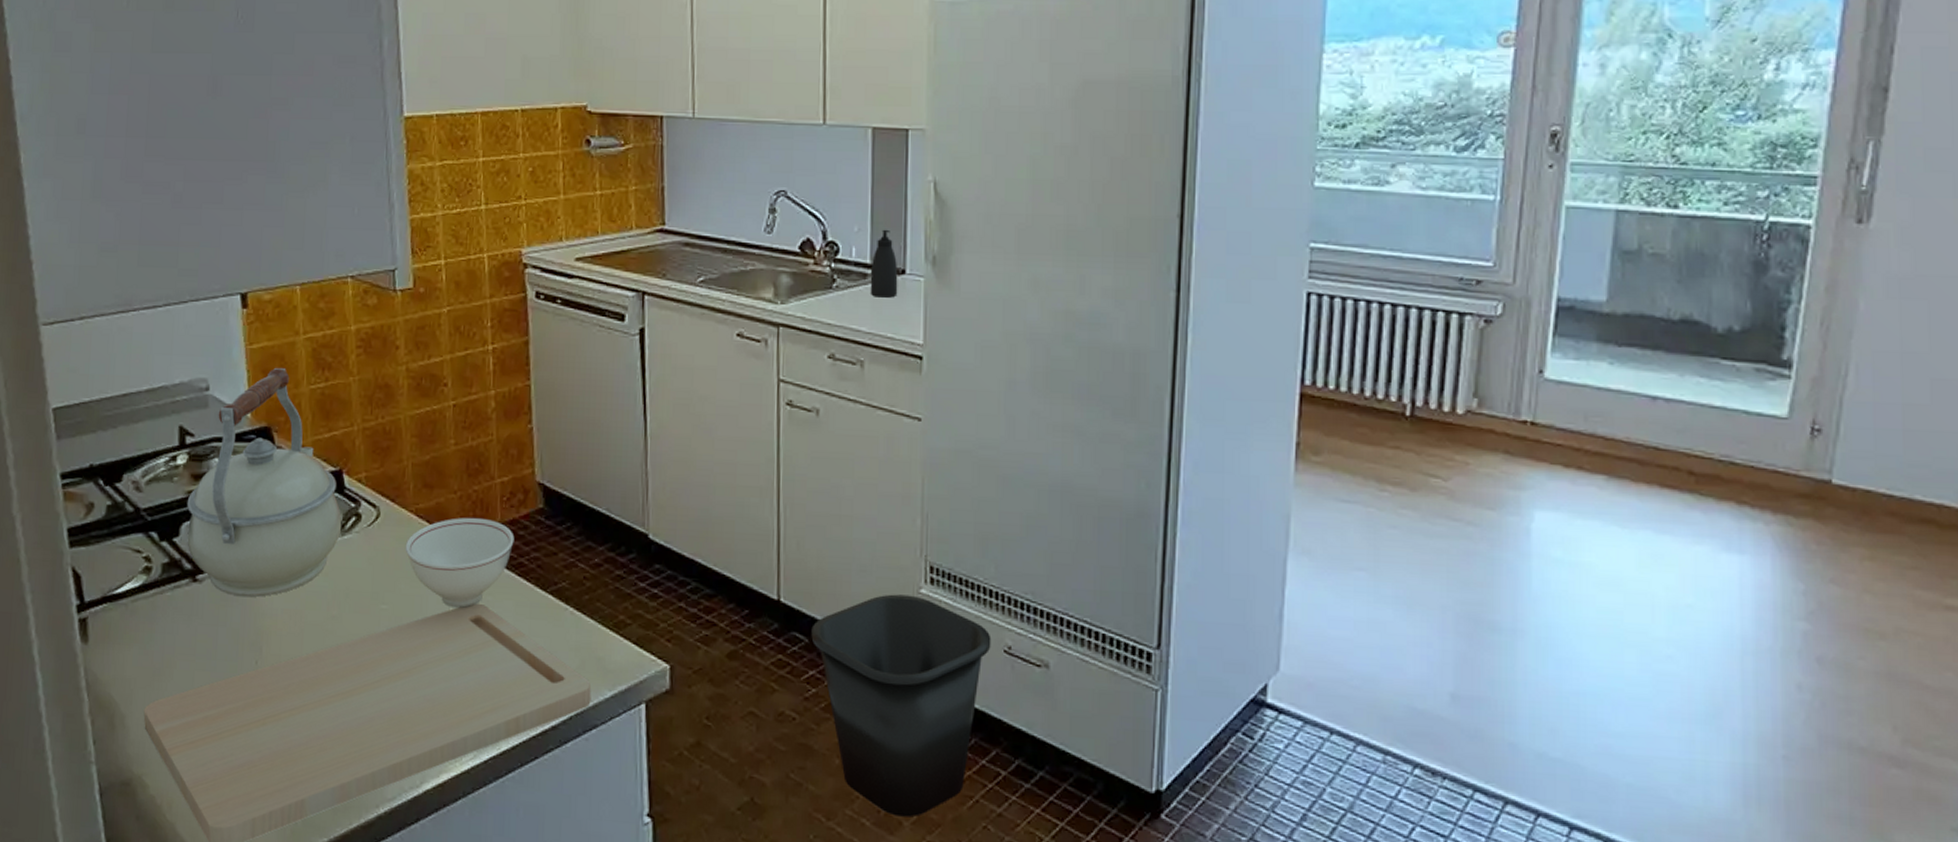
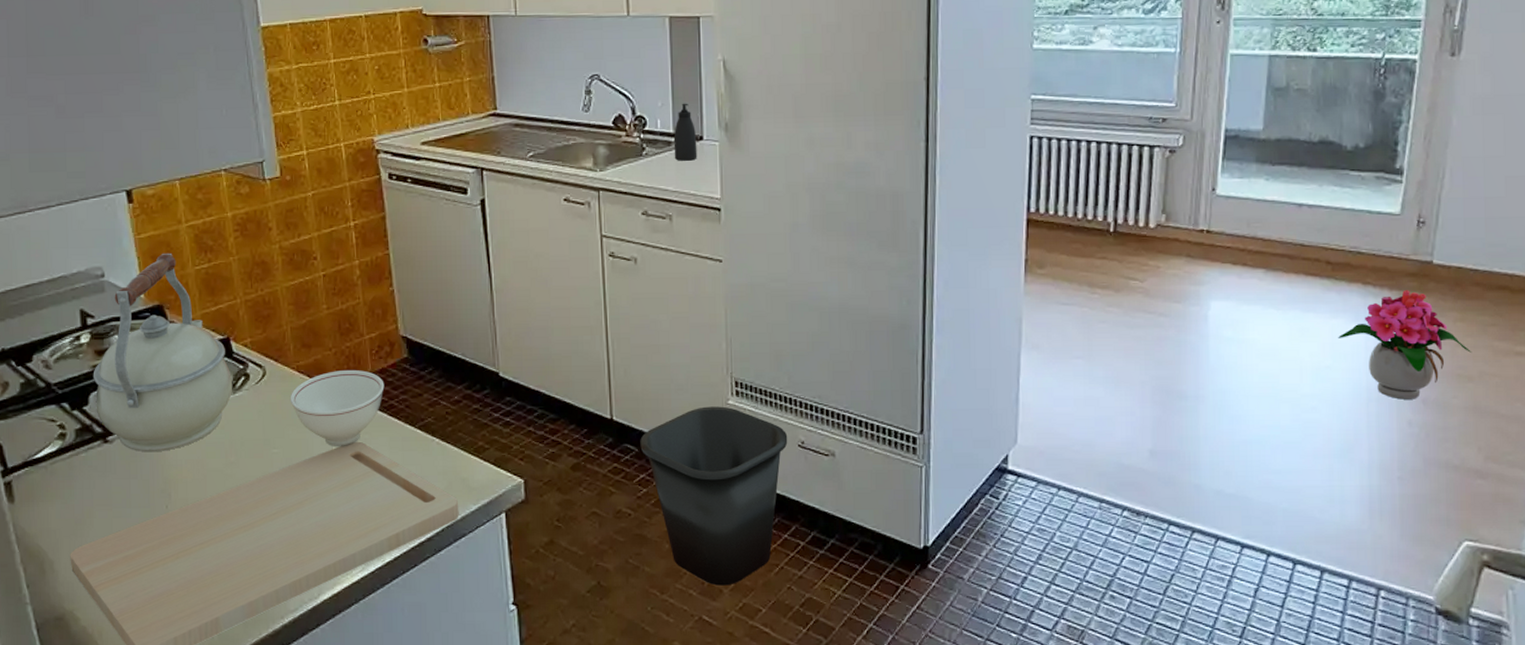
potted flower: none [1703,515,1885,657] -> present [1338,290,1472,400]

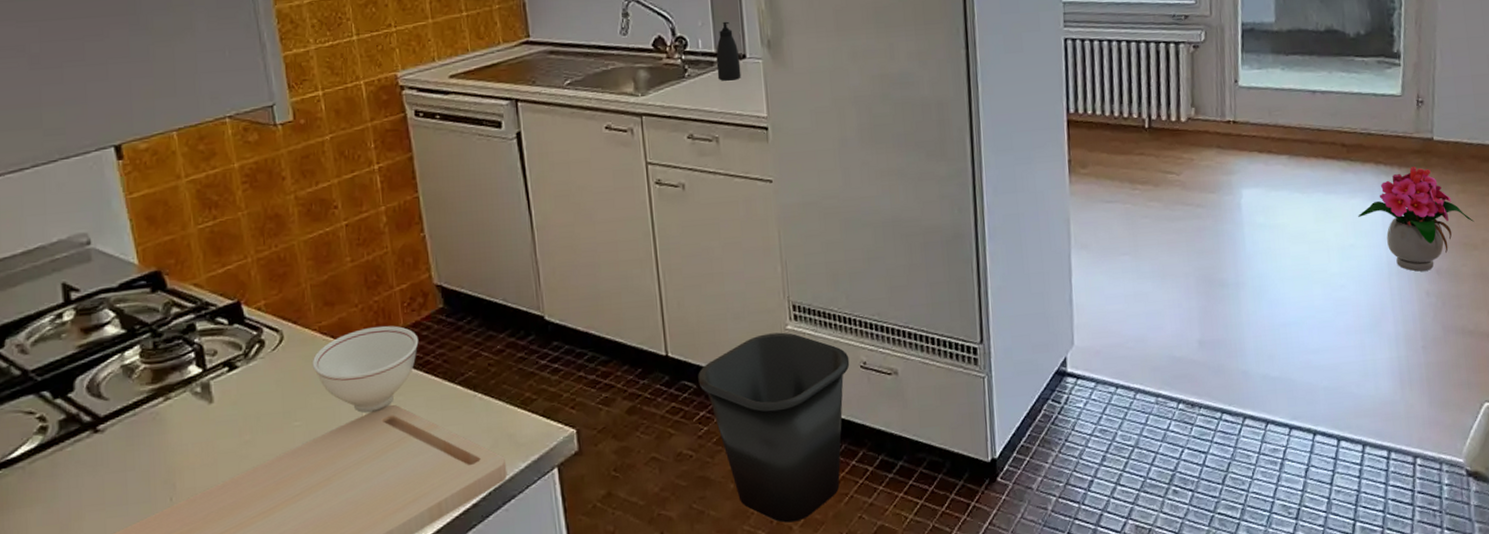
kettle: present [93,254,233,453] -> none [79,213,246,439]

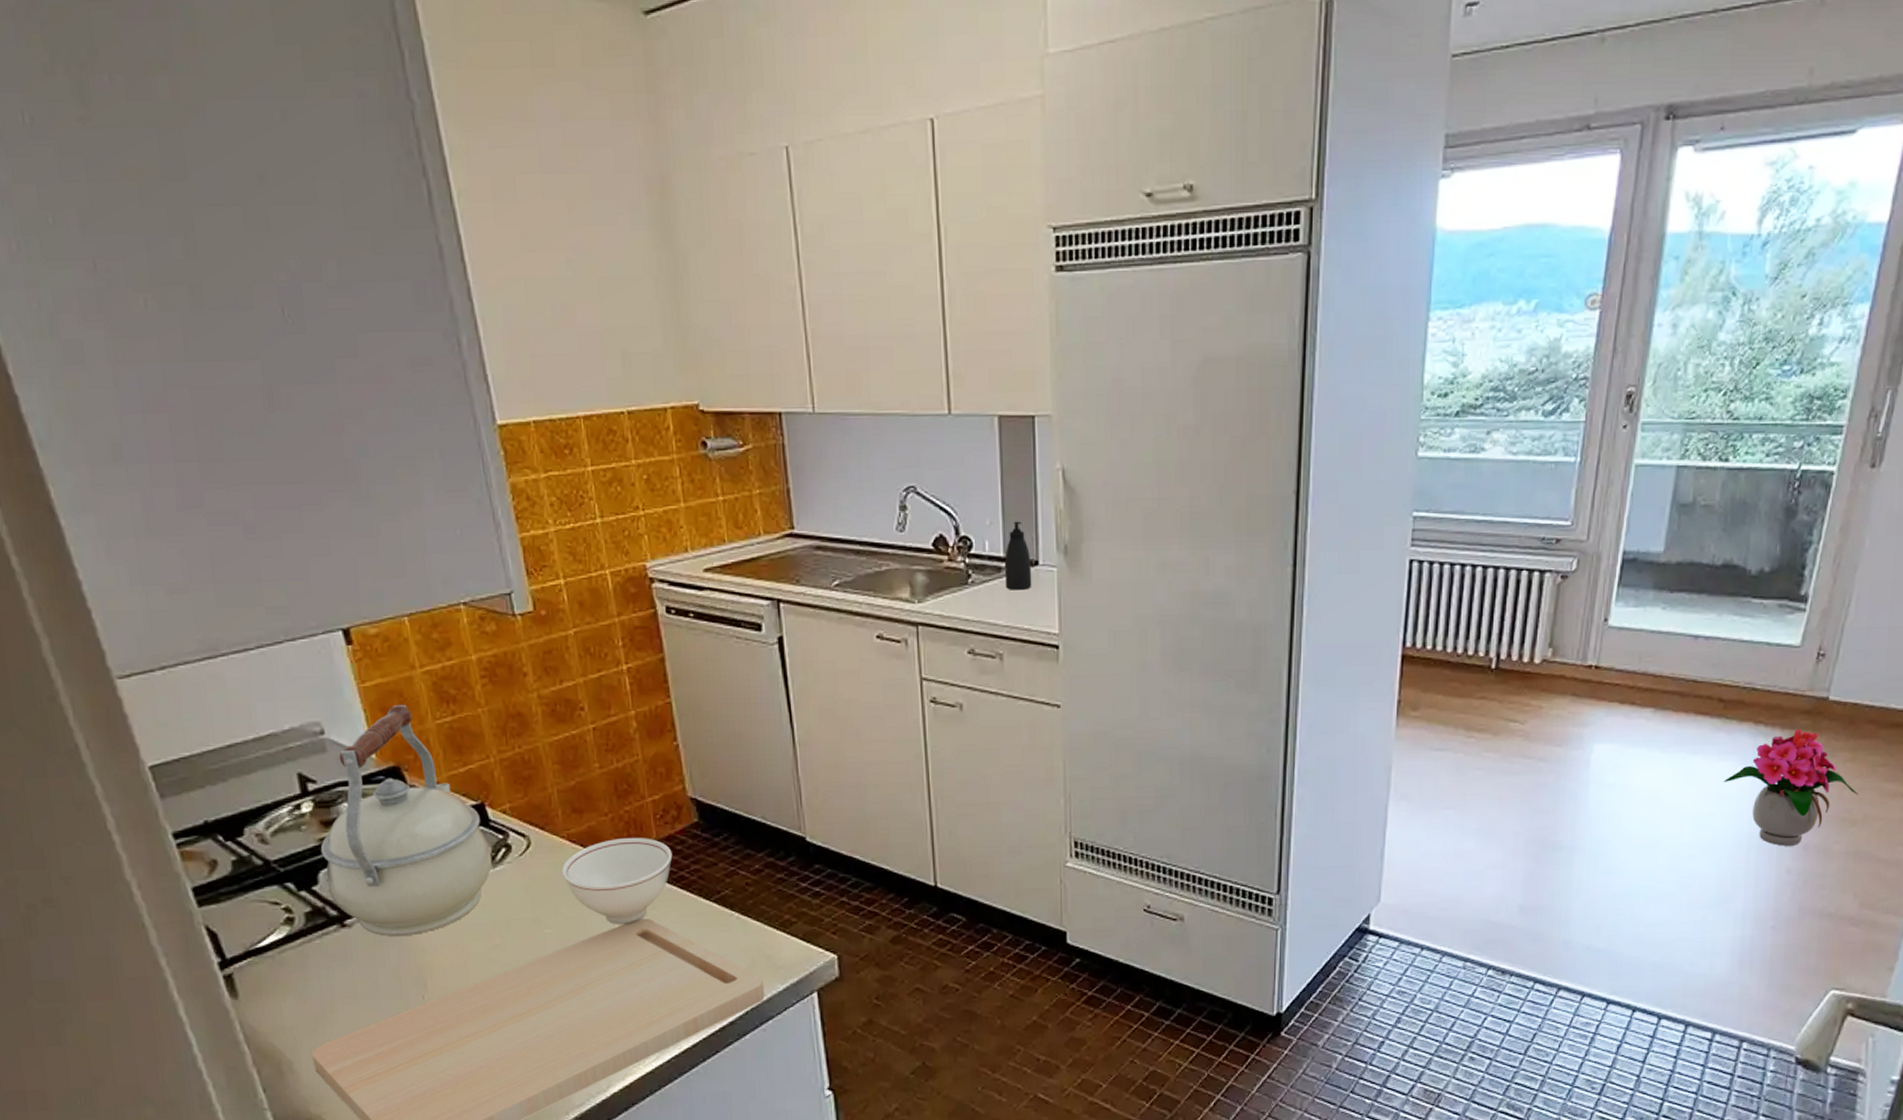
kettle: none [79,213,246,439] -> present [320,705,493,937]
waste bin: present [698,332,850,523] -> none [968,869,1132,1062]

